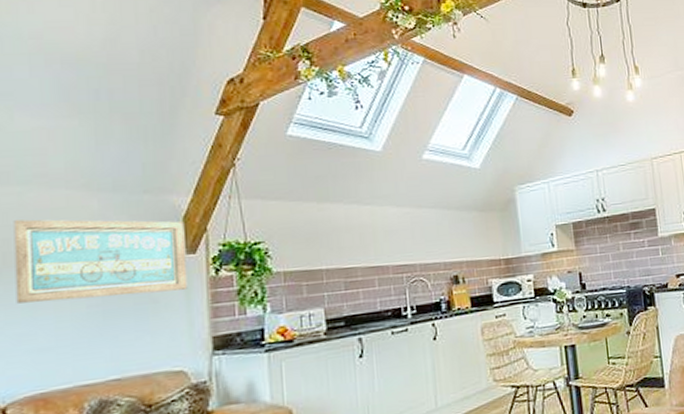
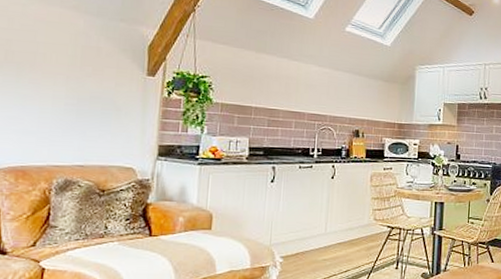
wall art: present [13,219,188,304] -> none [11,26,149,104]

